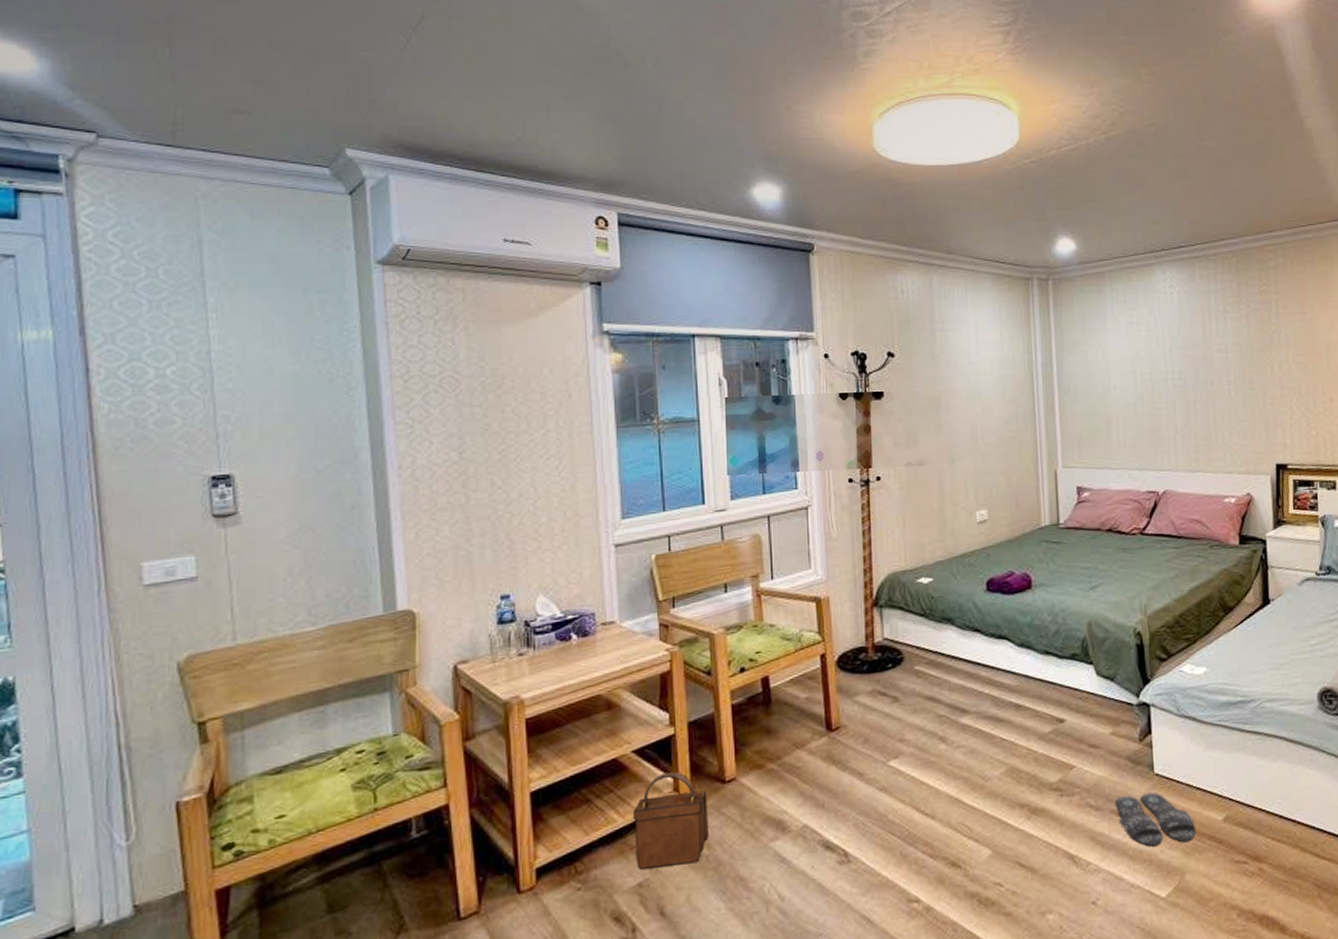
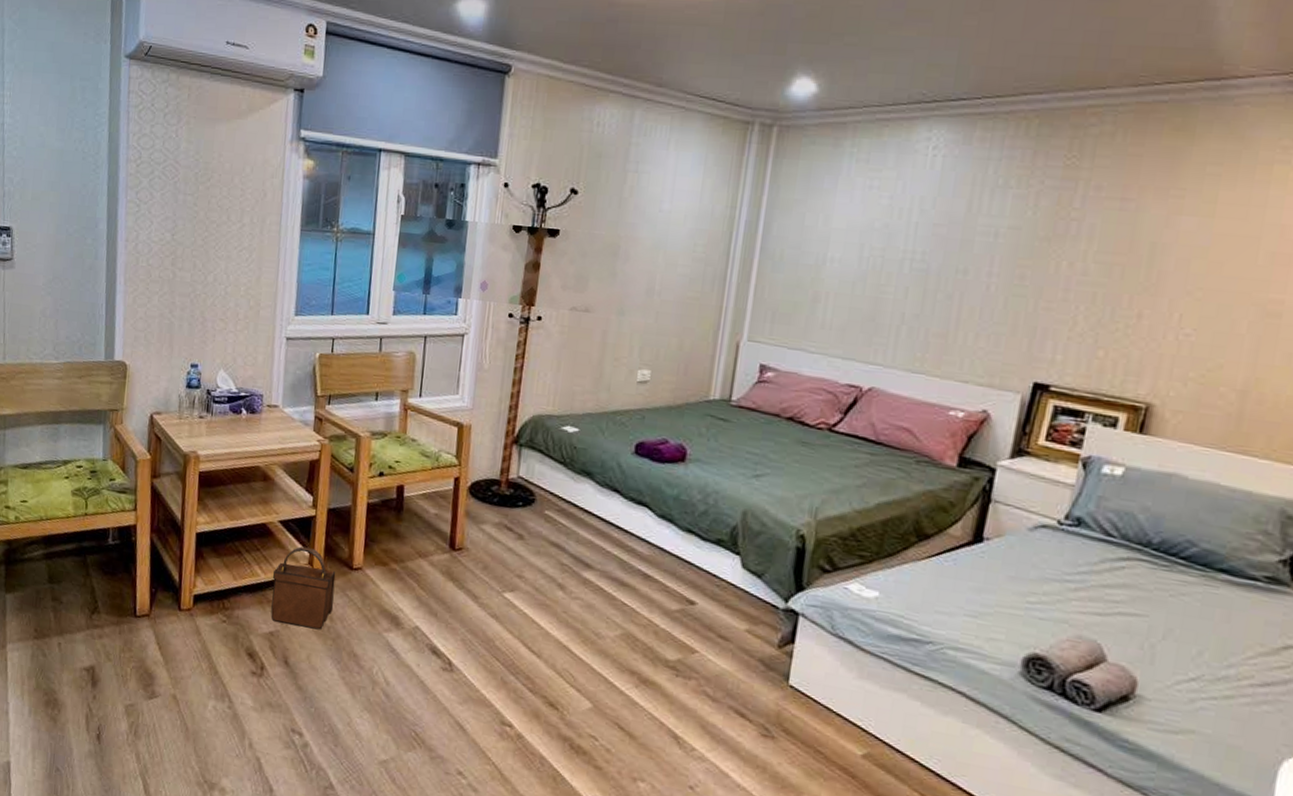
slippers: present [1116,792,1196,847] -> none [736,695,826,765]

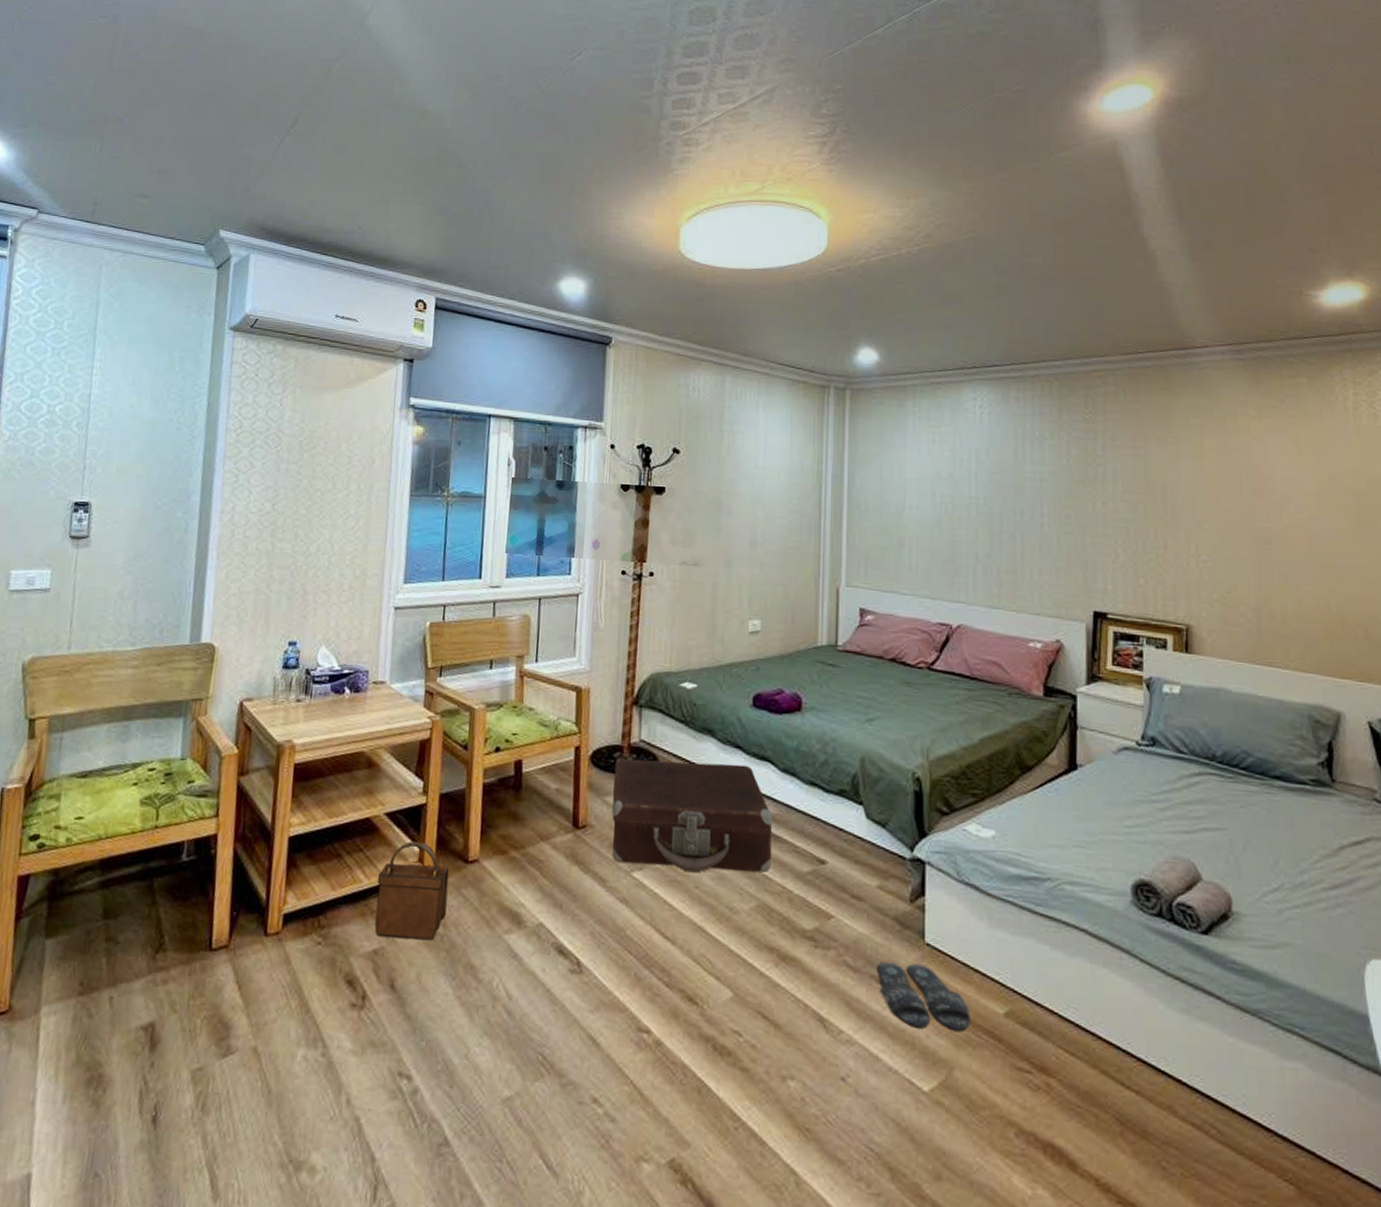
suitcase: none [485,491,645,606] -> present [612,758,772,873]
slippers: none [736,695,826,765] -> present [878,961,970,1032]

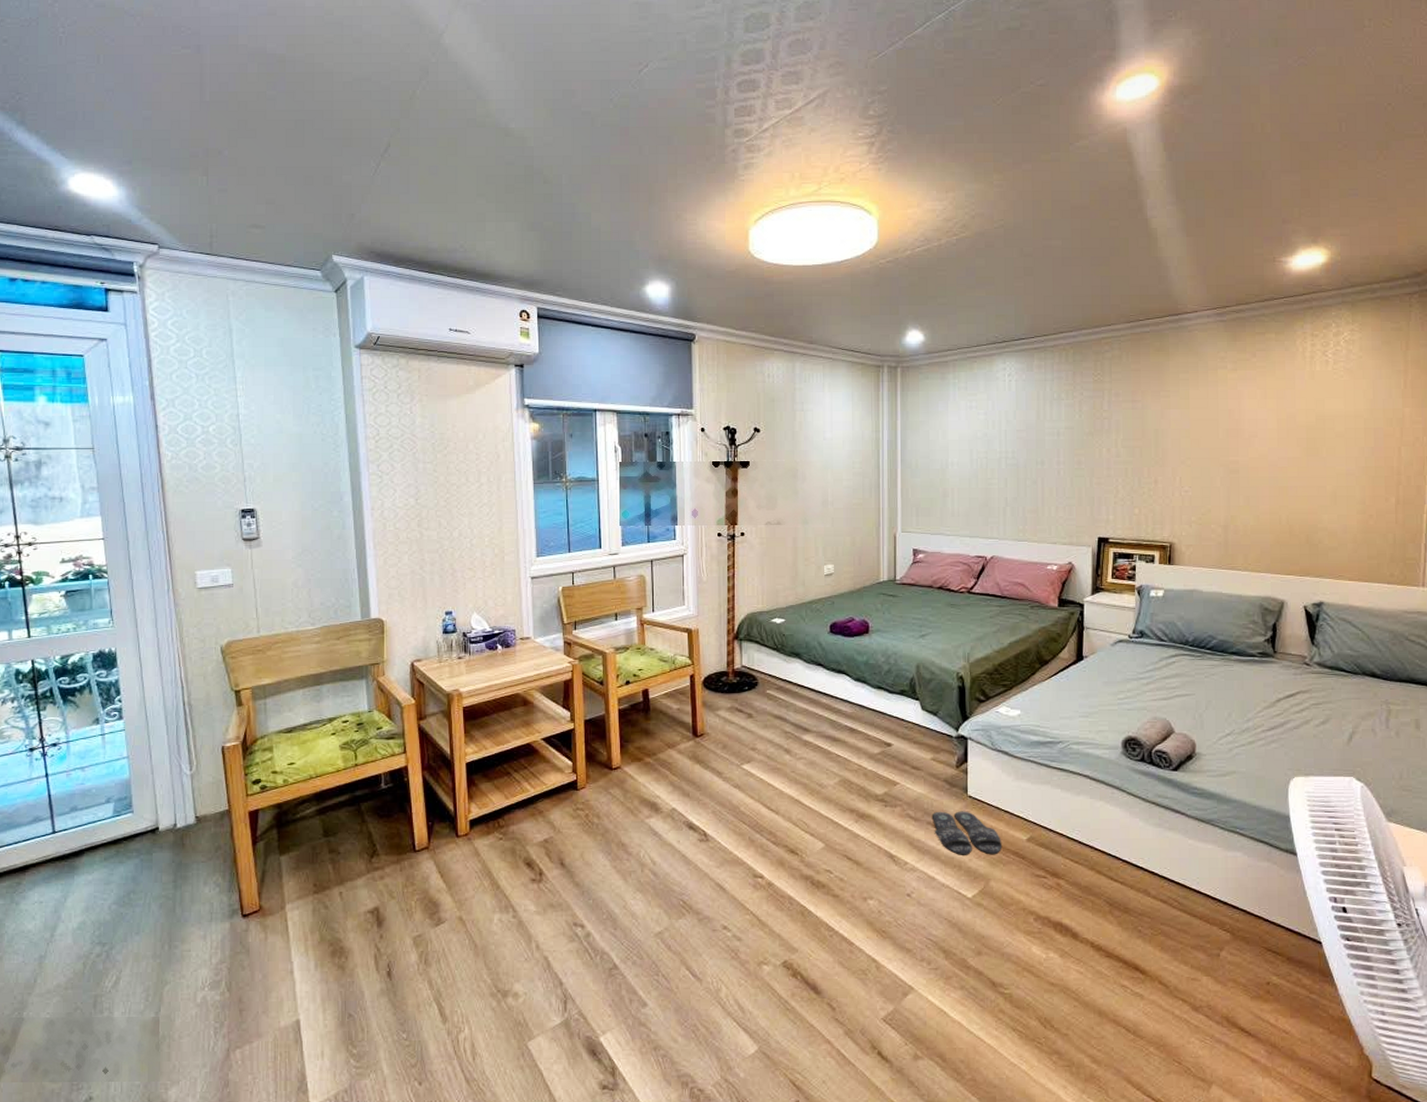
handbag: present [374,840,450,941] -> none [541,756,599,829]
suitcase: present [612,758,772,873] -> none [723,678,850,761]

